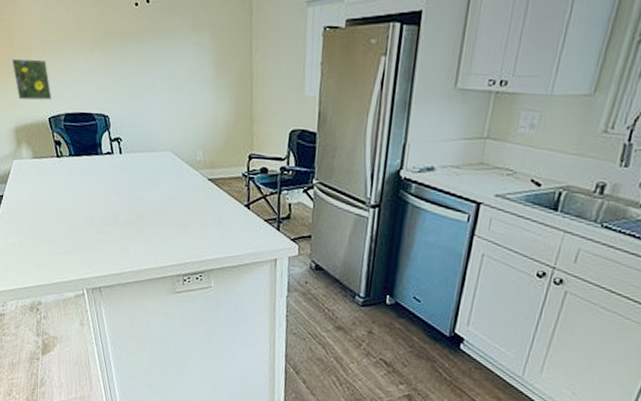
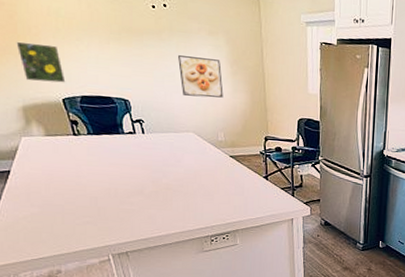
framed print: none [159,60,205,109] -> present [178,55,224,98]

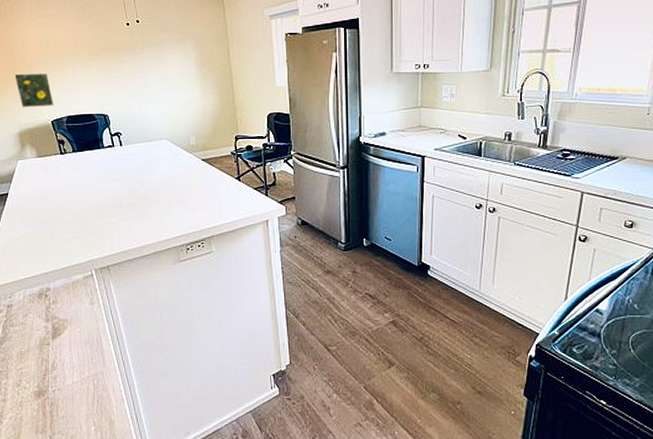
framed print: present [178,55,224,98] -> none [151,65,193,104]

